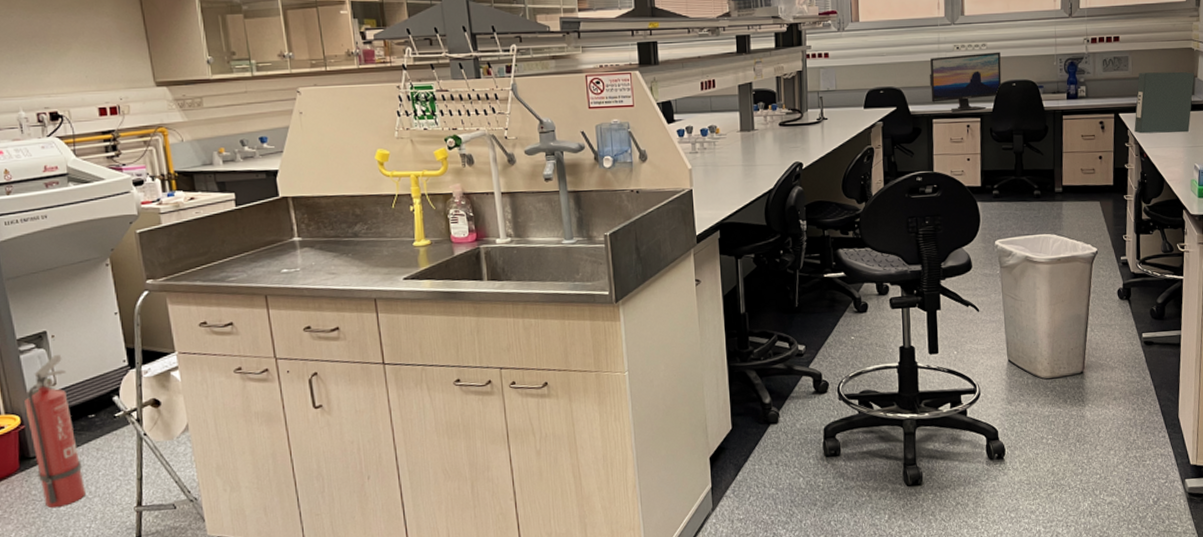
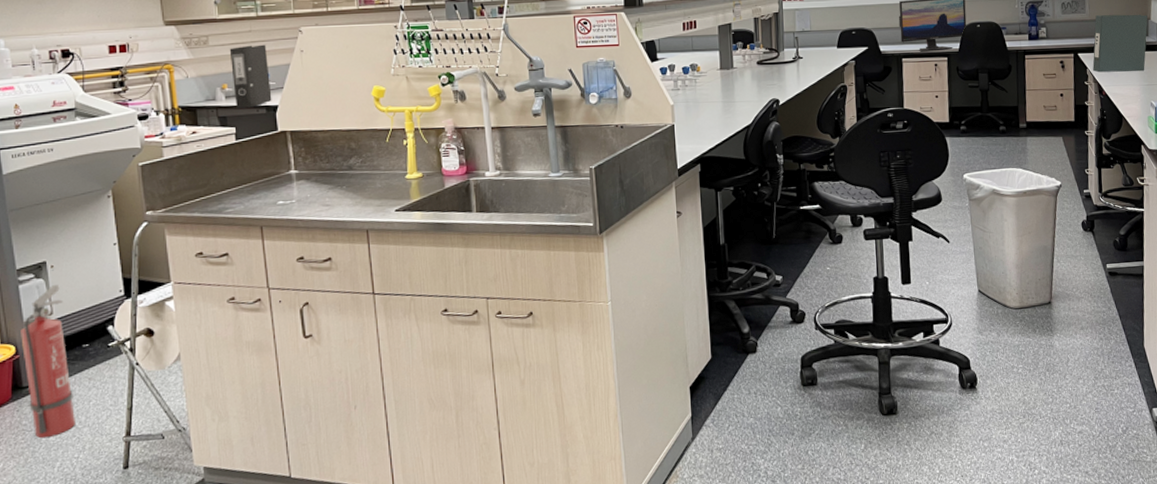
binder: none [225,106,272,173] -> present [229,44,272,108]

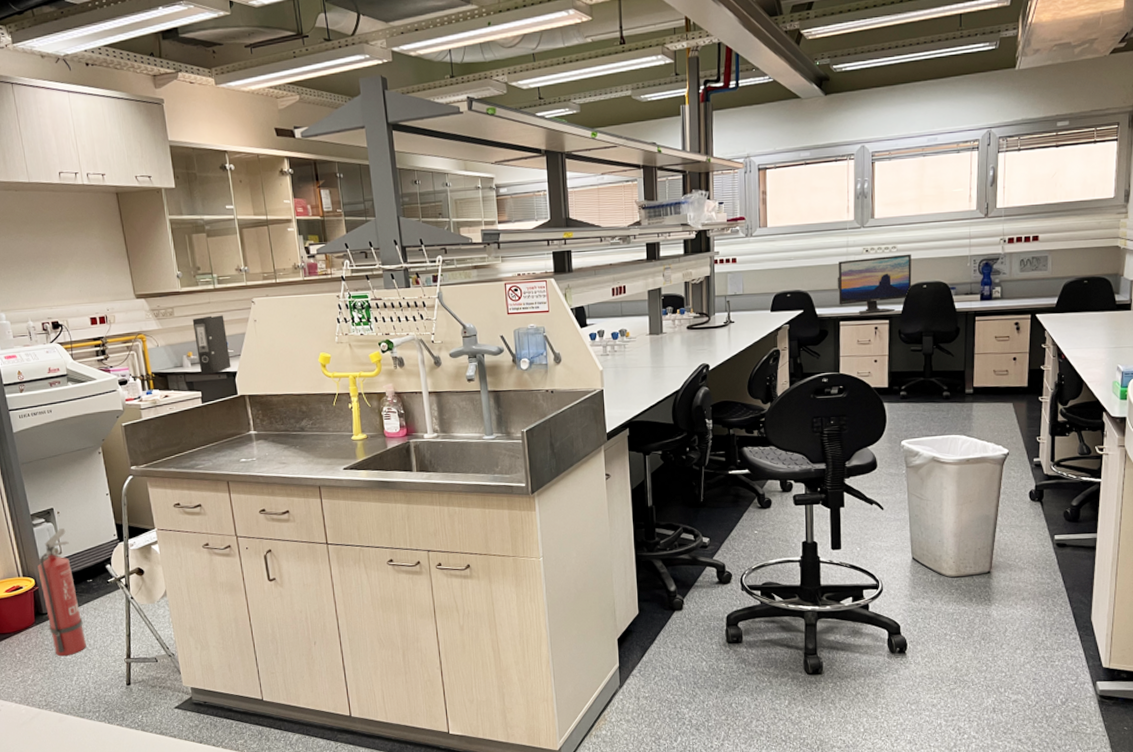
binder: present [1092,14,1148,73] -> none [1052,270,1120,335]

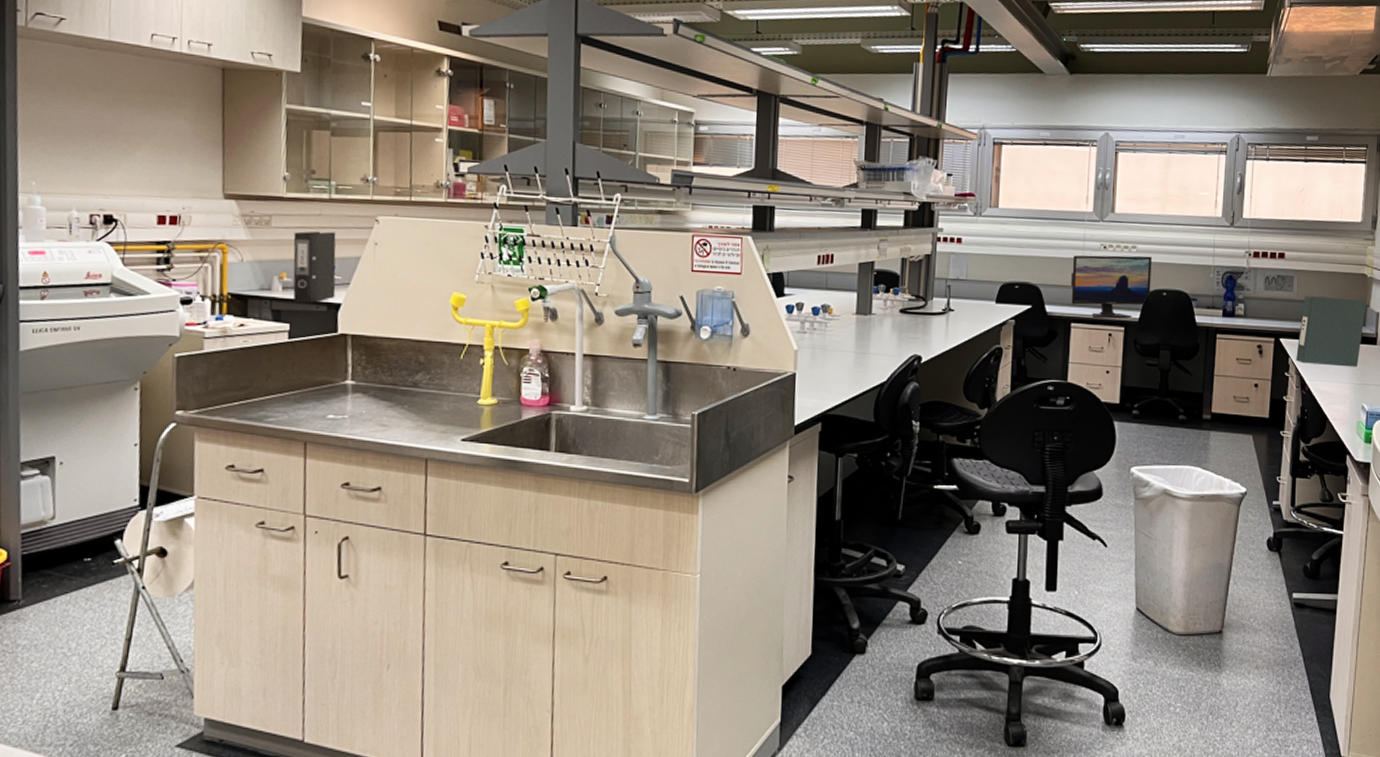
fire extinguisher: present [37,528,86,656] -> none [14,485,68,662]
binder: none [1052,270,1120,335] -> present [1296,296,1366,368]

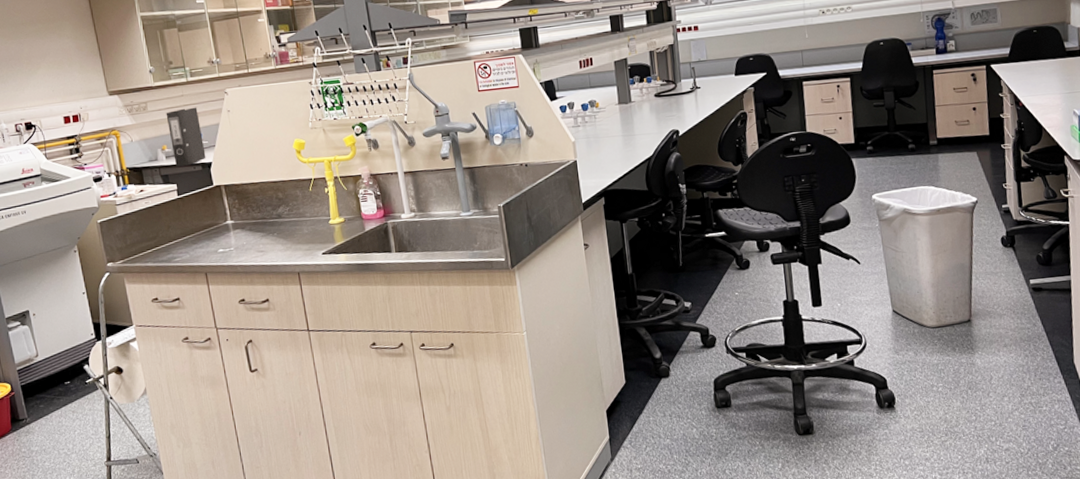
computer monitor: present [1070,255,1152,318] -> none [796,13,870,74]
binder: present [1296,296,1366,368] -> none [1007,19,1067,83]

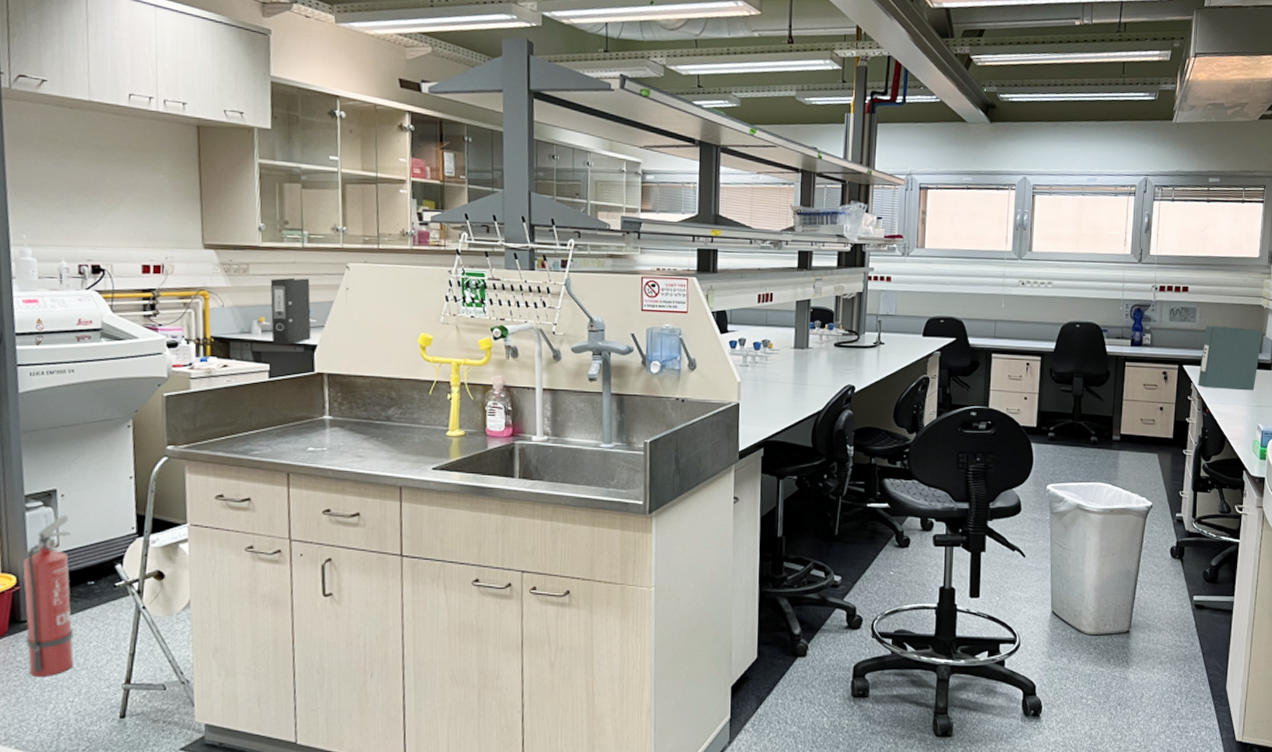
fire extinguisher: none [13,330,65,463] -> present [23,515,74,676]
binder: none [1007,19,1067,83] -> present [1198,326,1263,391]

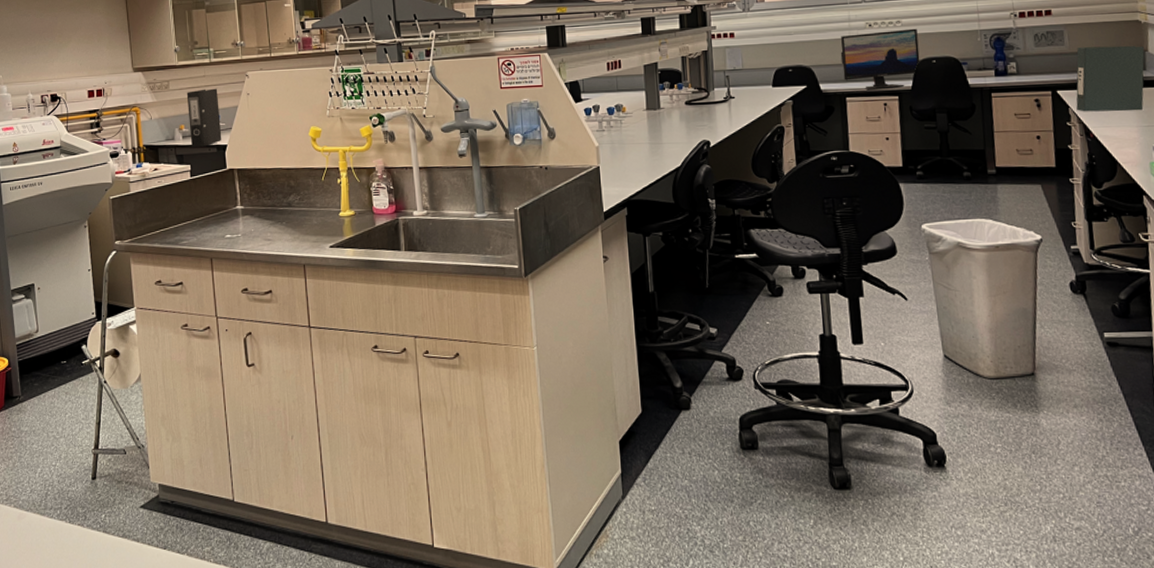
fire extinguisher: present [23,515,74,676] -> none [13,305,54,444]
computer monitor: none [991,291,1066,349] -> present [840,28,921,90]

